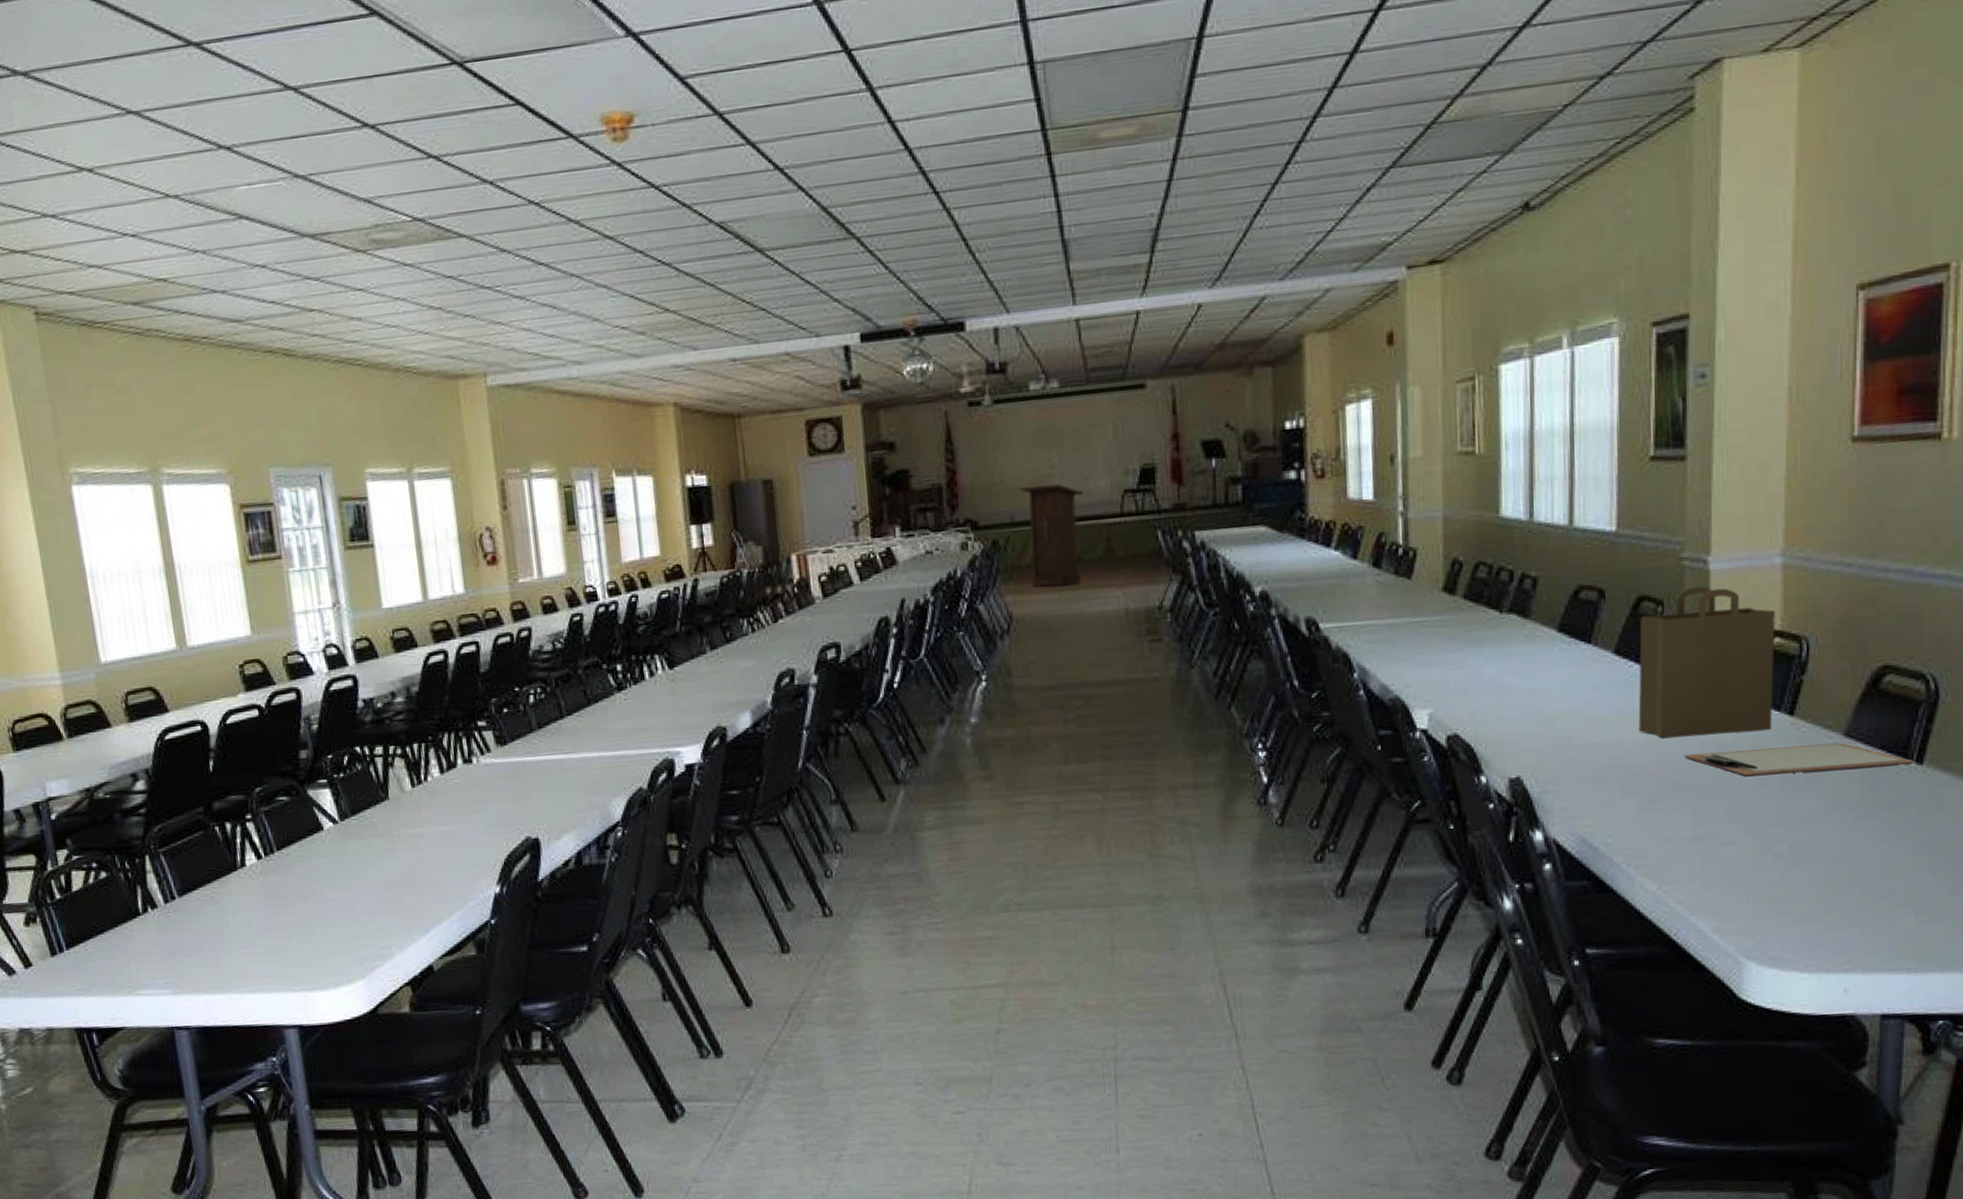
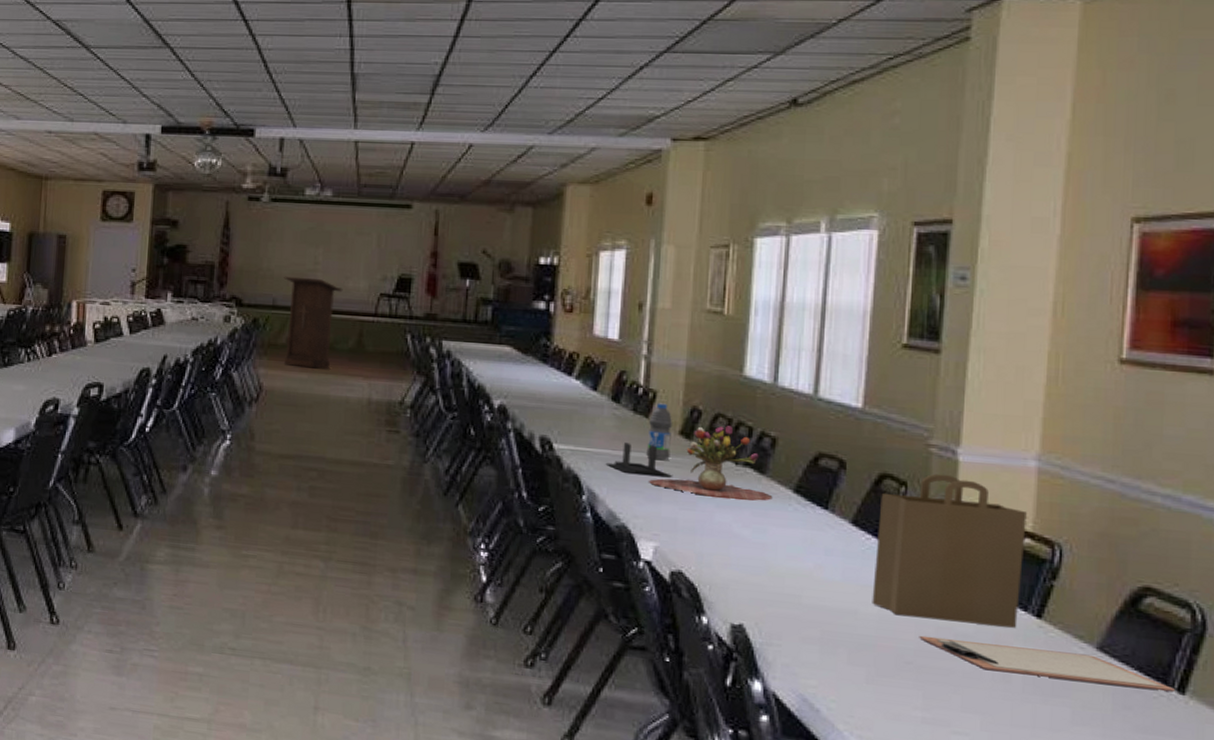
napkin holder: none [1373,607,1441,642] -> present [605,443,673,478]
water bottle: none [1412,560,1436,622] -> present [646,403,673,461]
flower arrangement: none [1417,573,1538,652] -> present [649,426,773,501]

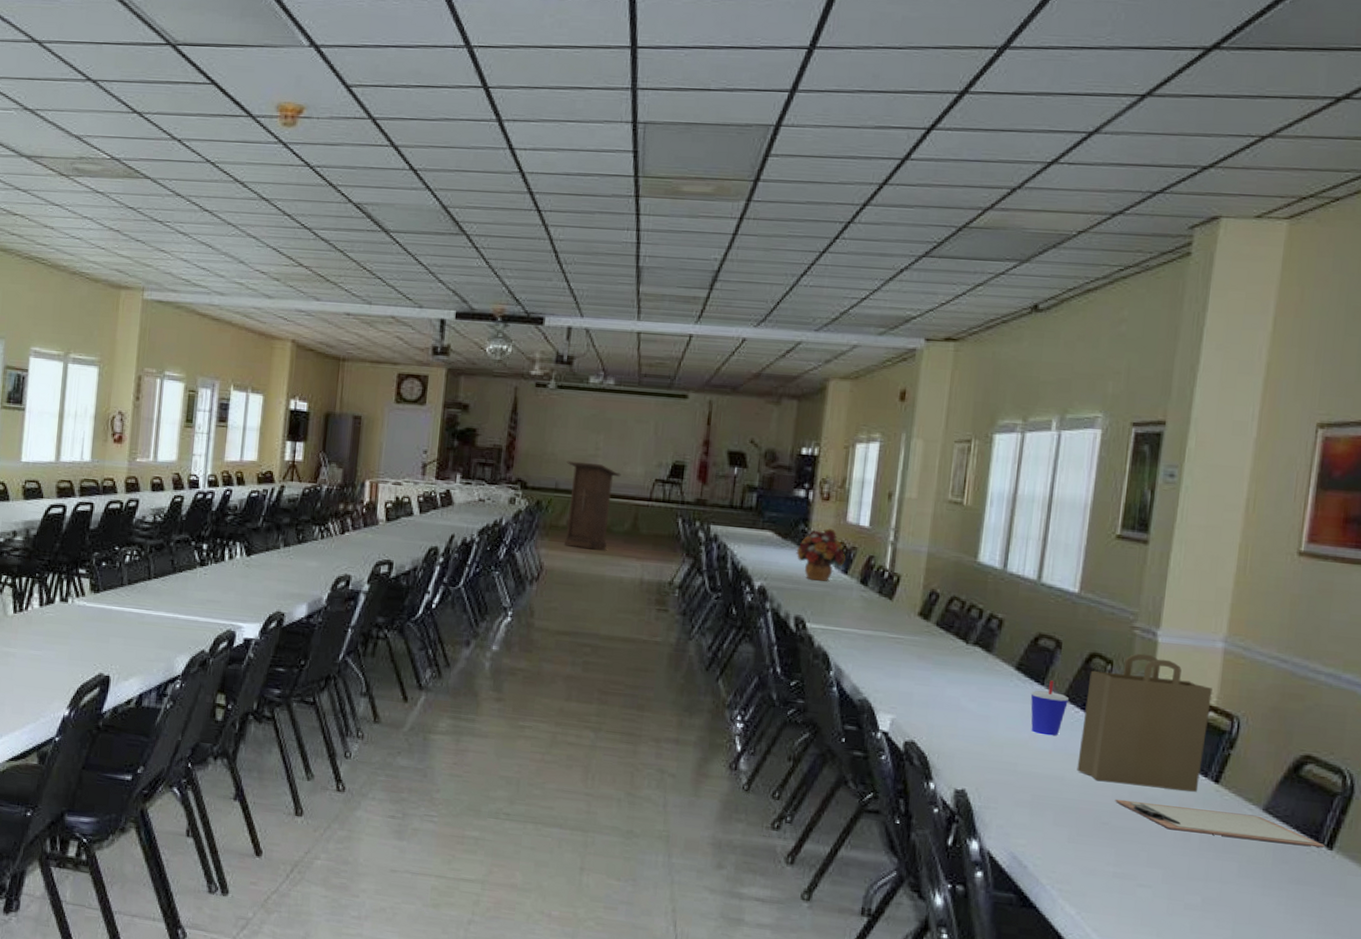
flower arrangement: none [538,341,594,400] -> present [796,527,846,582]
napkin holder: present [605,443,673,478] -> none [852,623,911,656]
water bottle: present [646,403,673,461] -> none [888,586,914,640]
flower arrangement: present [649,426,773,501] -> none [890,608,997,677]
beverage cup: none [813,504,857,565] -> present [1030,680,1068,736]

